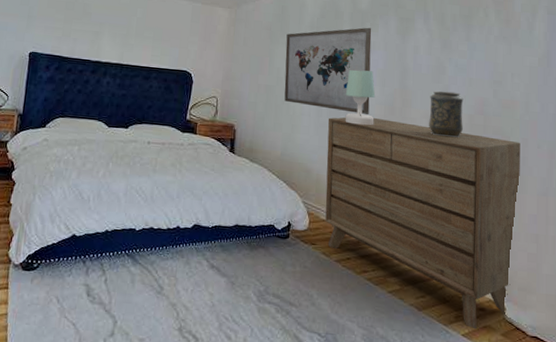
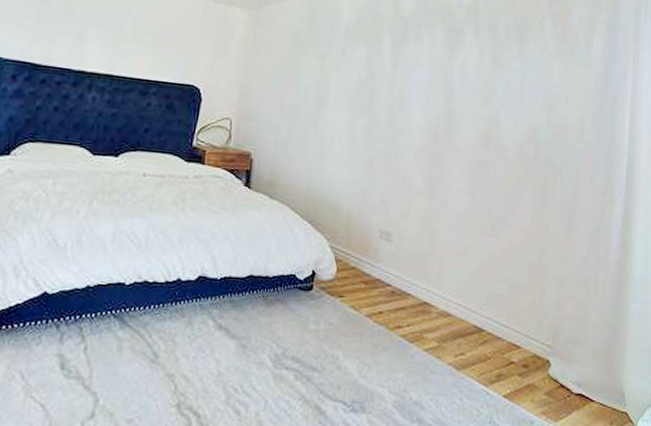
wall art: present [284,27,372,114] -> none [312,38,416,142]
dresser: present [325,117,520,330] -> none [355,144,573,389]
table lamp: present [345,69,376,126] -> none [381,88,417,155]
decorative vase: present [429,91,464,138] -> none [475,115,514,170]

